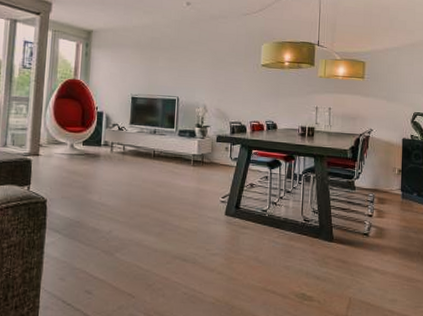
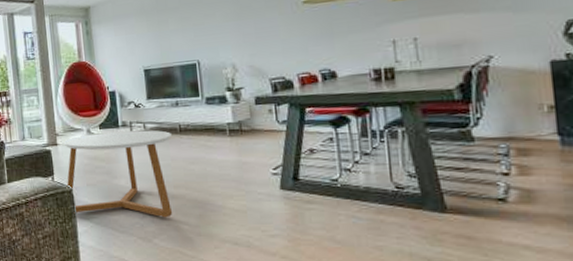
coffee table: none [41,149,147,234] -> present [63,130,173,218]

